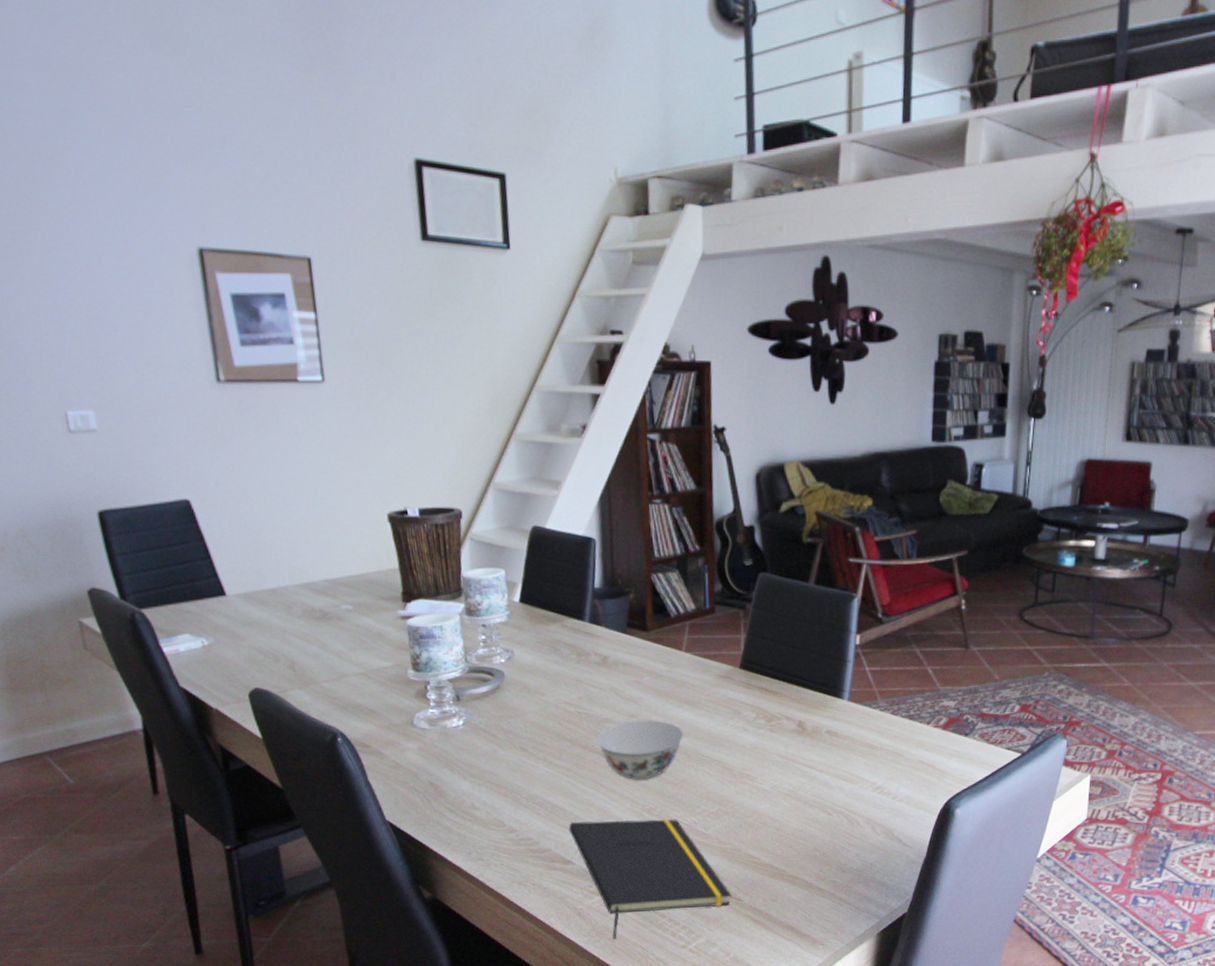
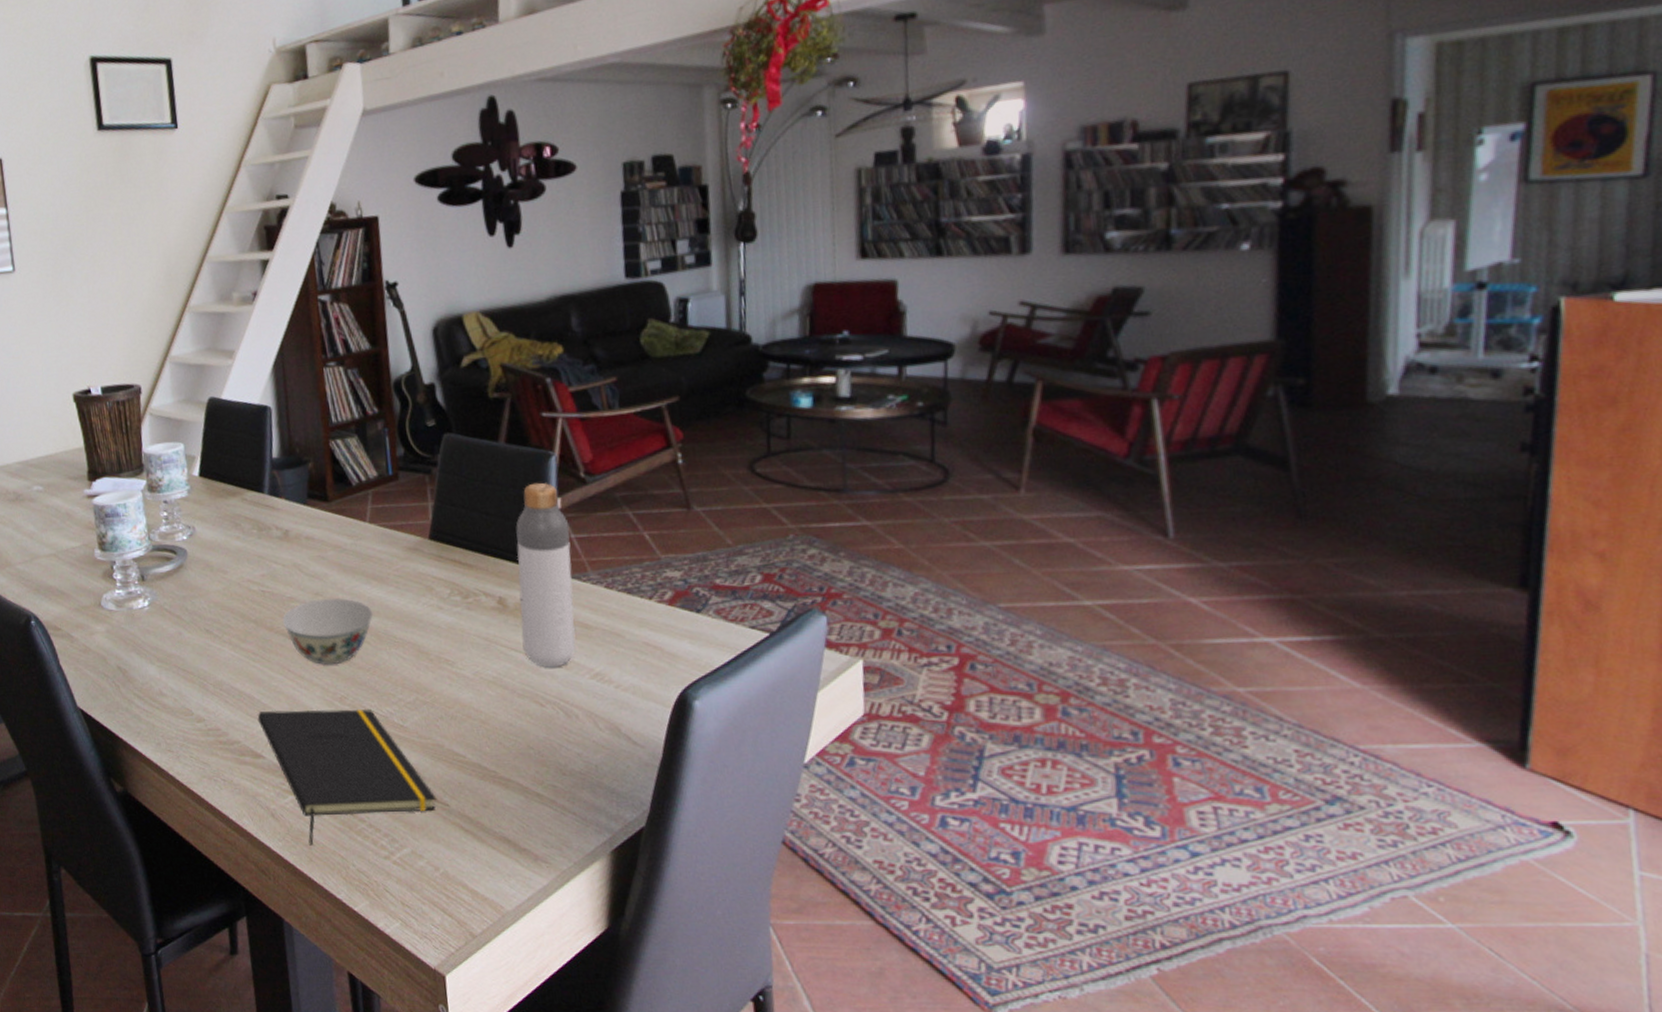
bottle: none [816,620,865,782] -> present [516,482,577,668]

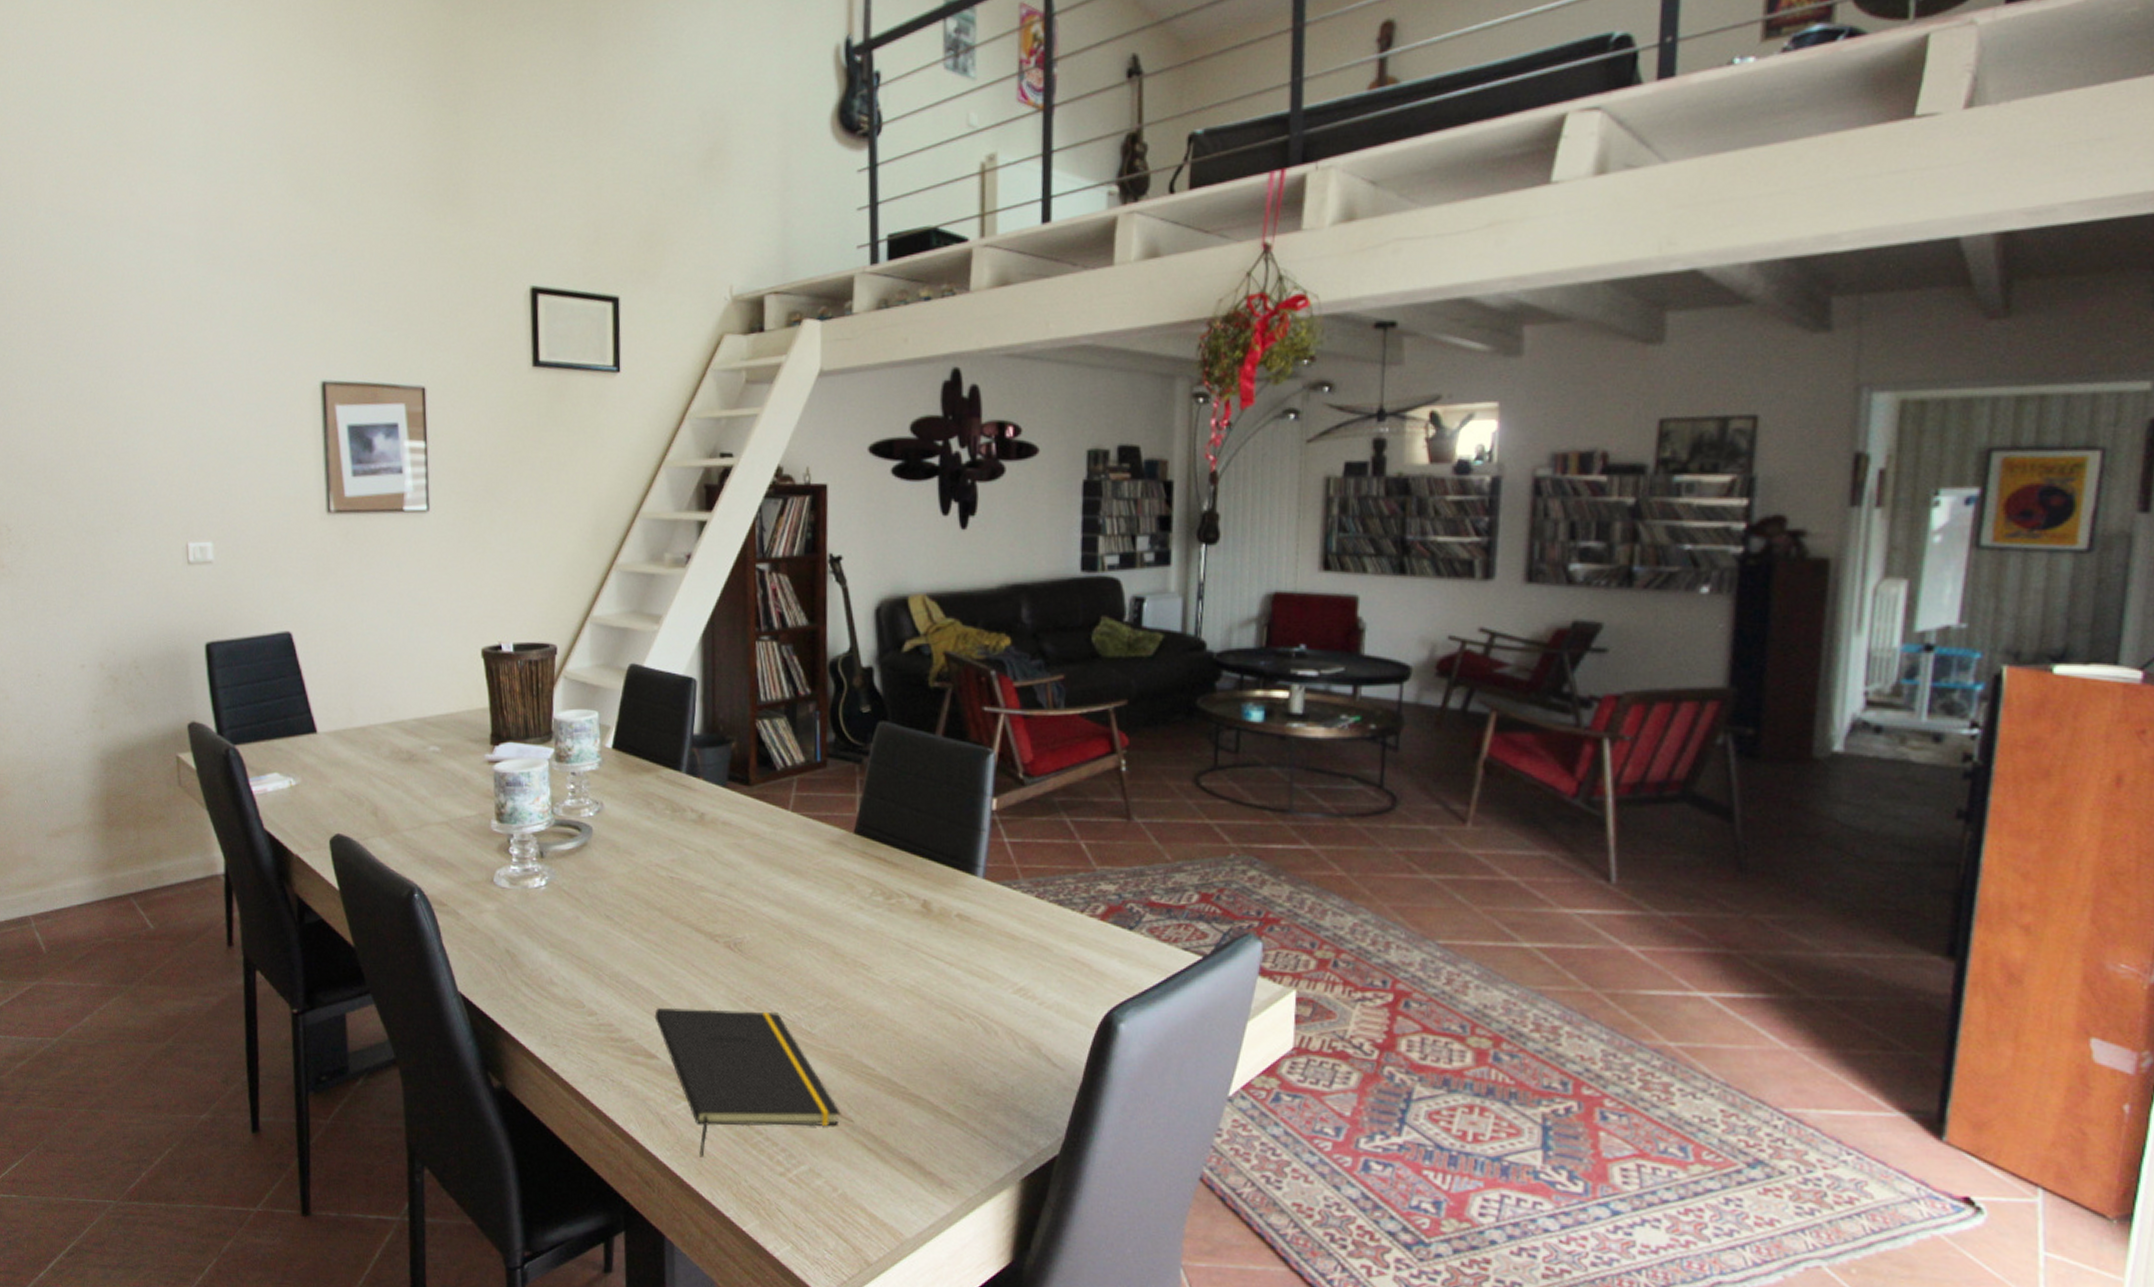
bowl: present [282,597,374,665] -> none [689,889,789,961]
bottle: present [516,482,577,668] -> none [944,780,1004,979]

